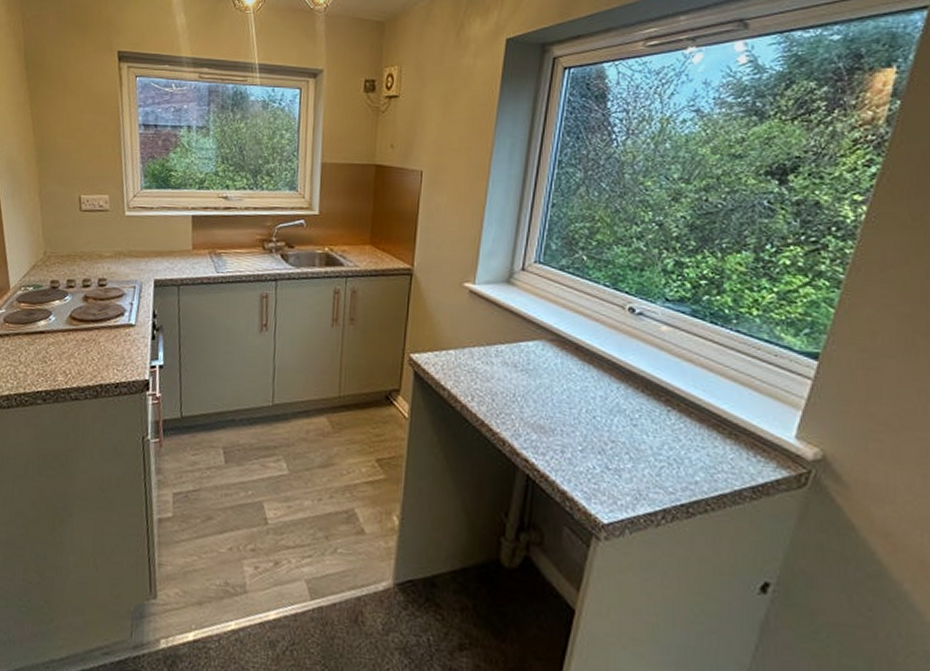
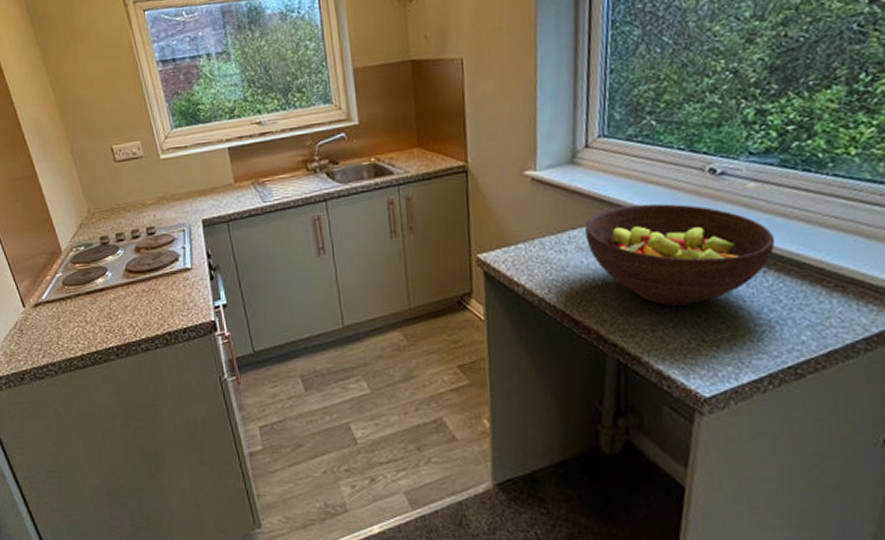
fruit bowl: none [511,329,681,433] -> present [584,203,776,306]

